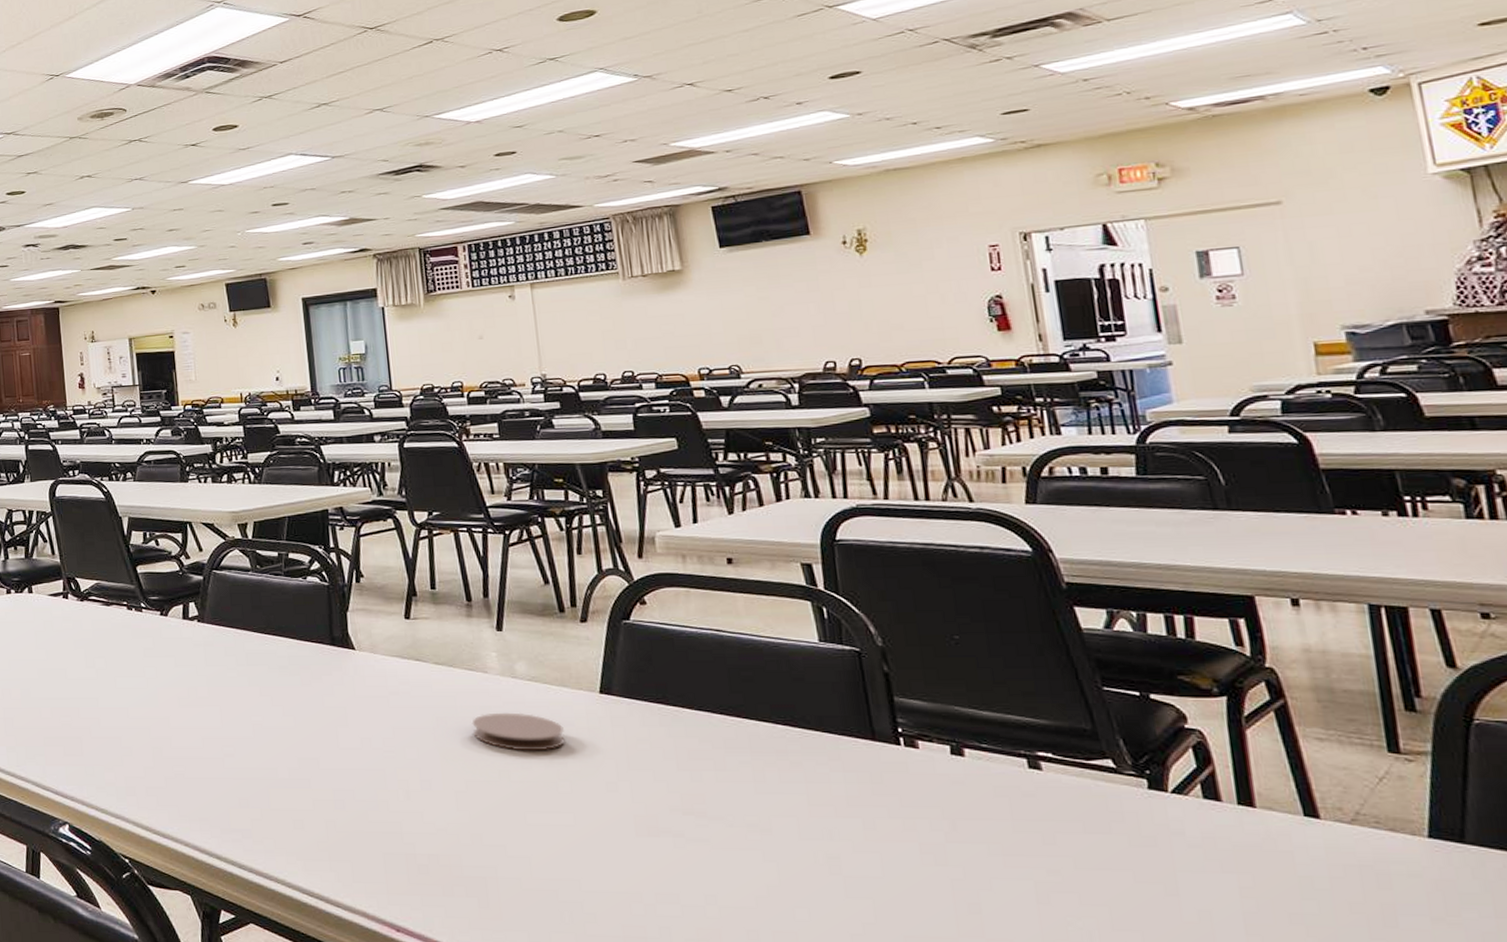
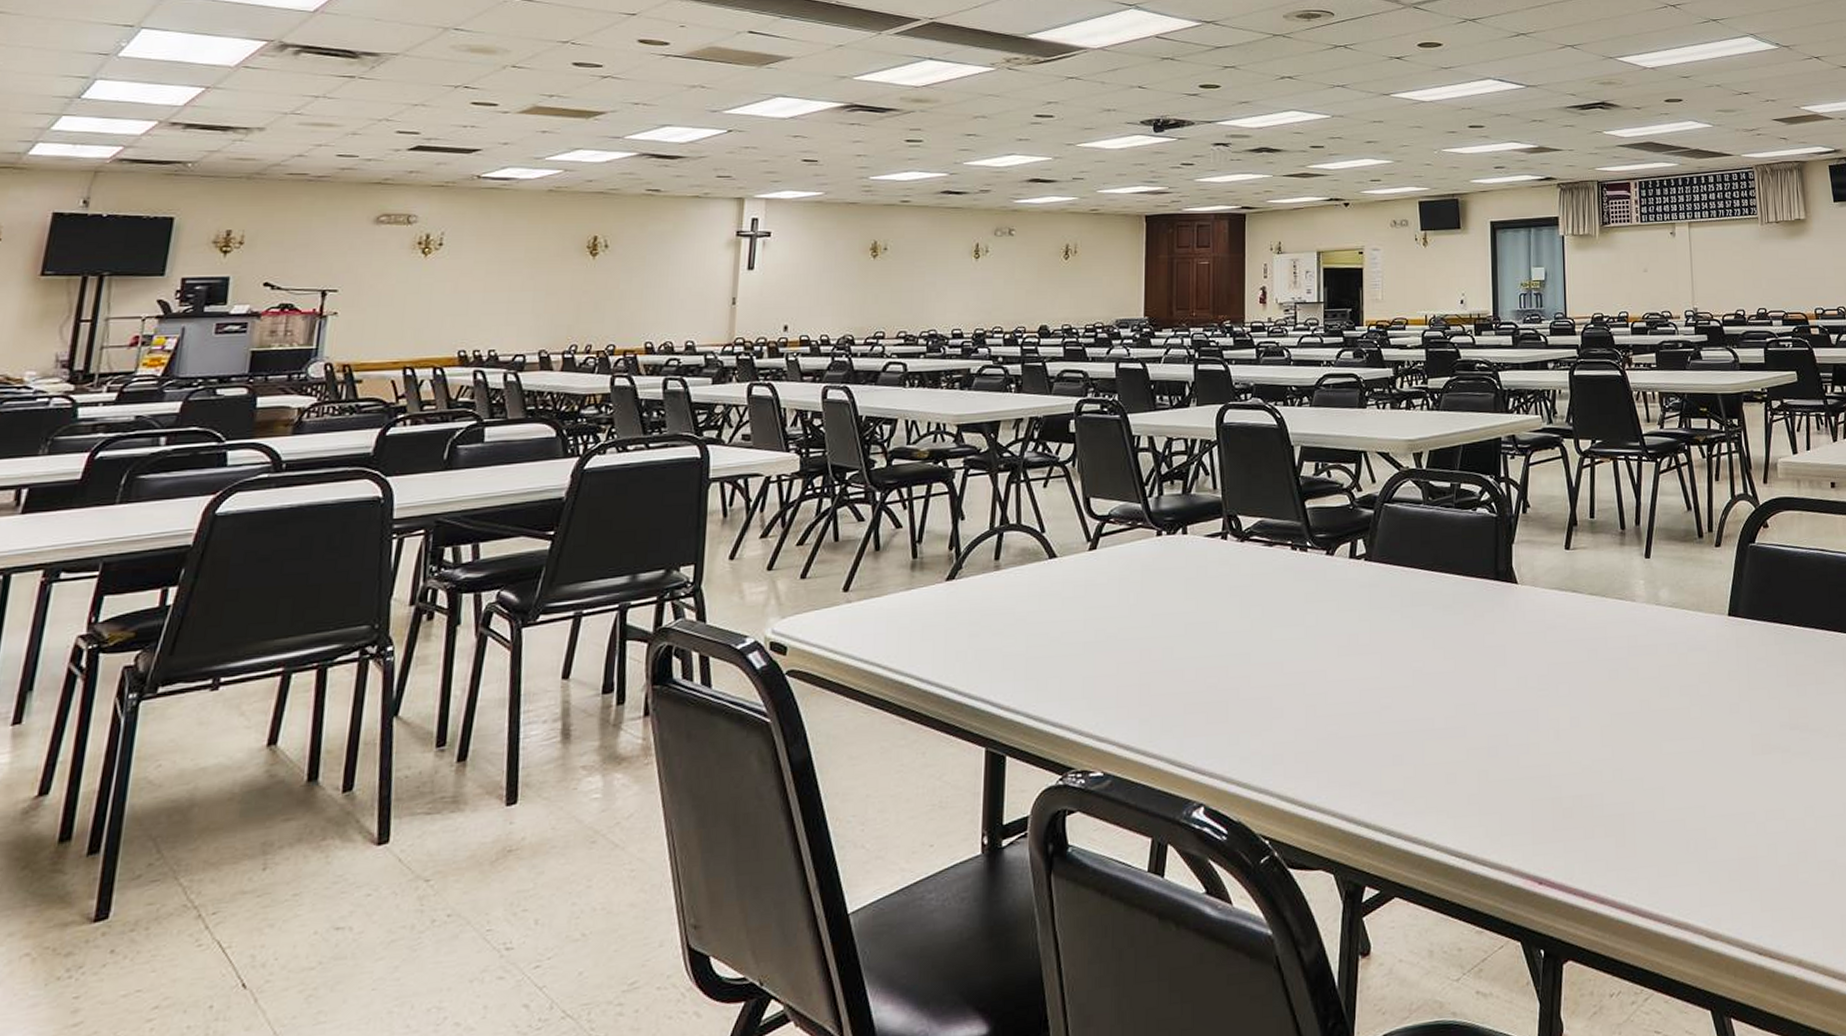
coaster: present [472,712,565,751] -> none [1619,639,1698,679]

